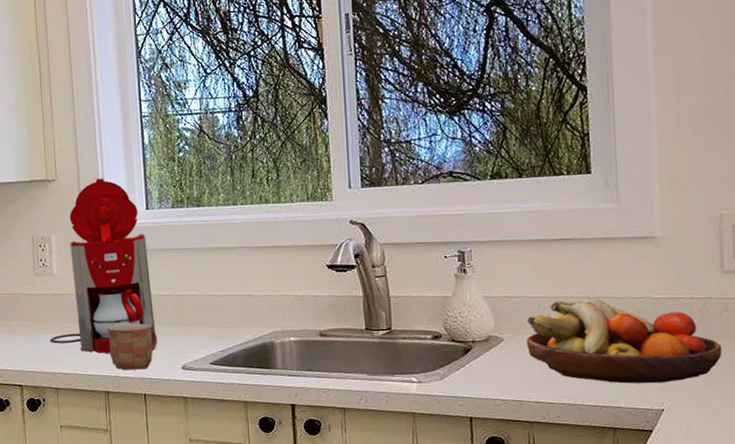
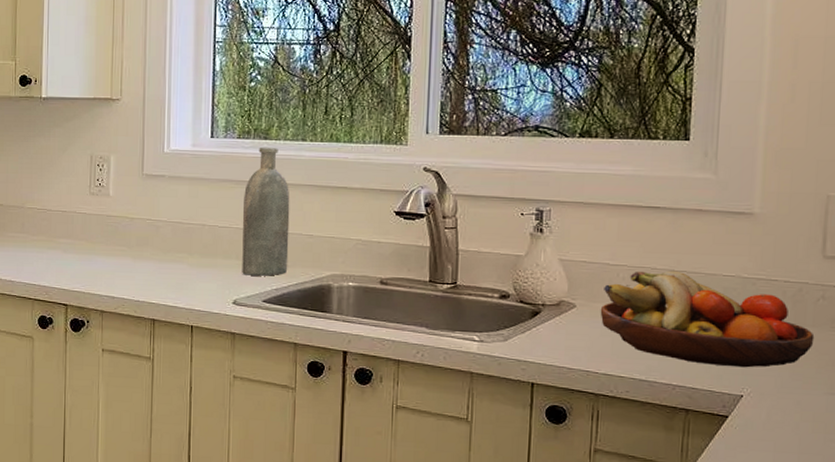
coffee maker: present [49,178,158,354] -> none [99,102,211,281]
mug: present [108,323,158,370] -> none [159,252,211,301]
bottle: none [183,213,232,340] -> present [242,146,290,276]

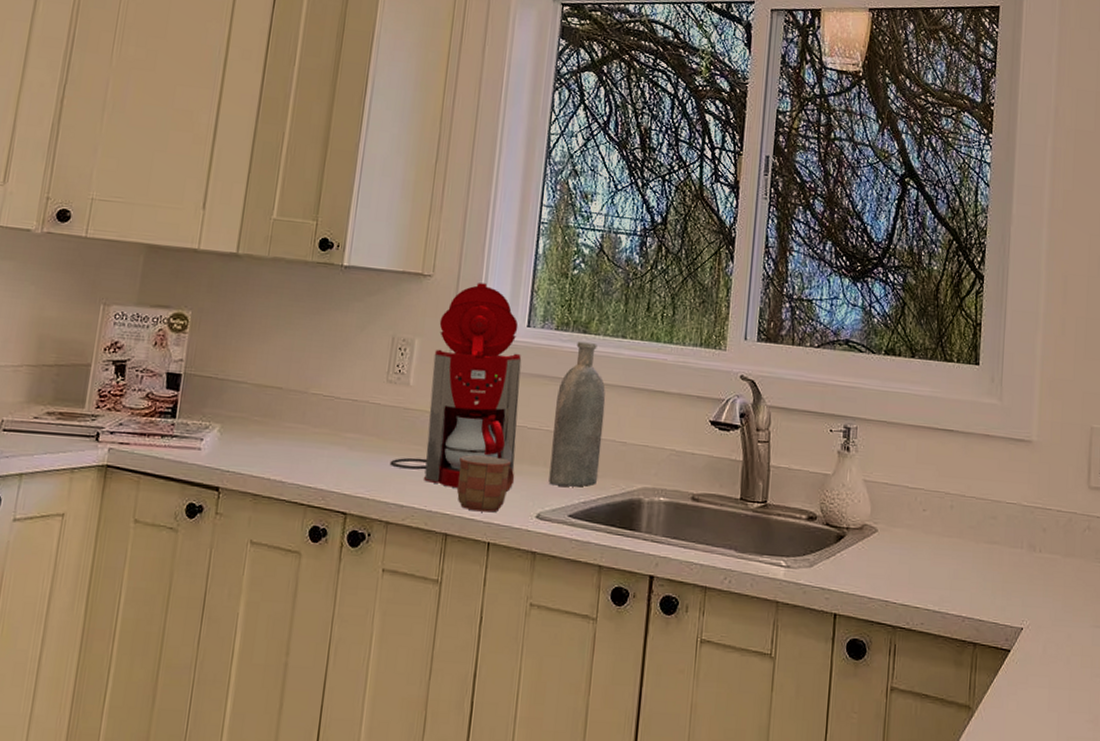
coffee maker: none [99,102,211,281] -> present [389,283,522,488]
mug: none [159,252,211,301] -> present [457,455,515,513]
fruit bowl: present [600,270,815,368] -> none [899,495,1082,599]

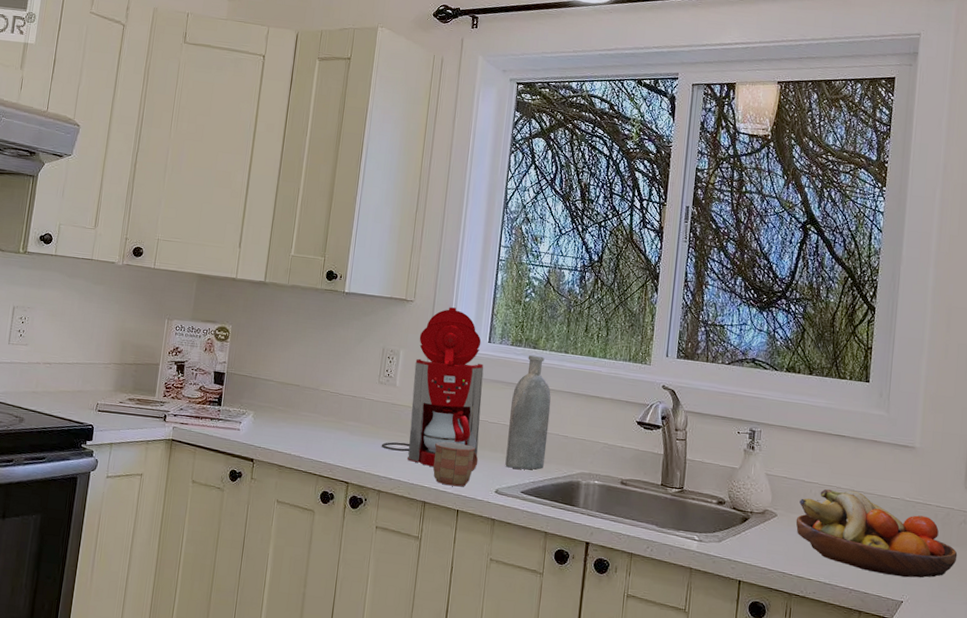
fruit bowl: none [899,495,1082,599] -> present [796,488,958,578]

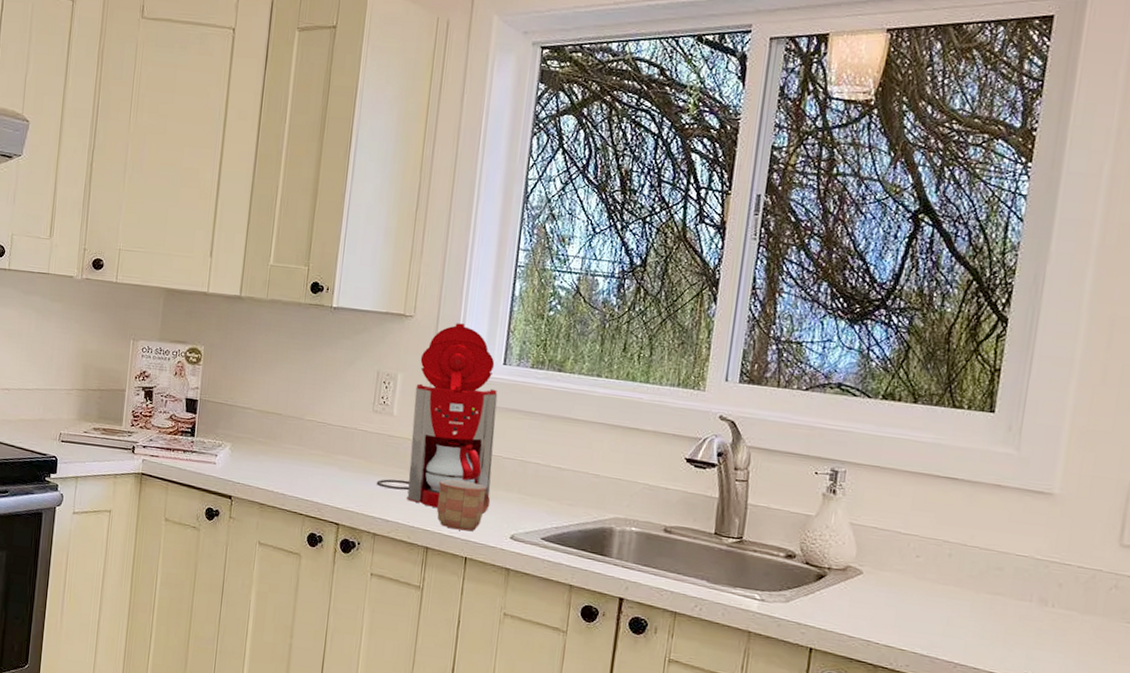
bottle: present [505,354,551,470] -> none [522,379,579,513]
fruit bowl: present [796,488,958,578] -> none [886,542,1104,654]

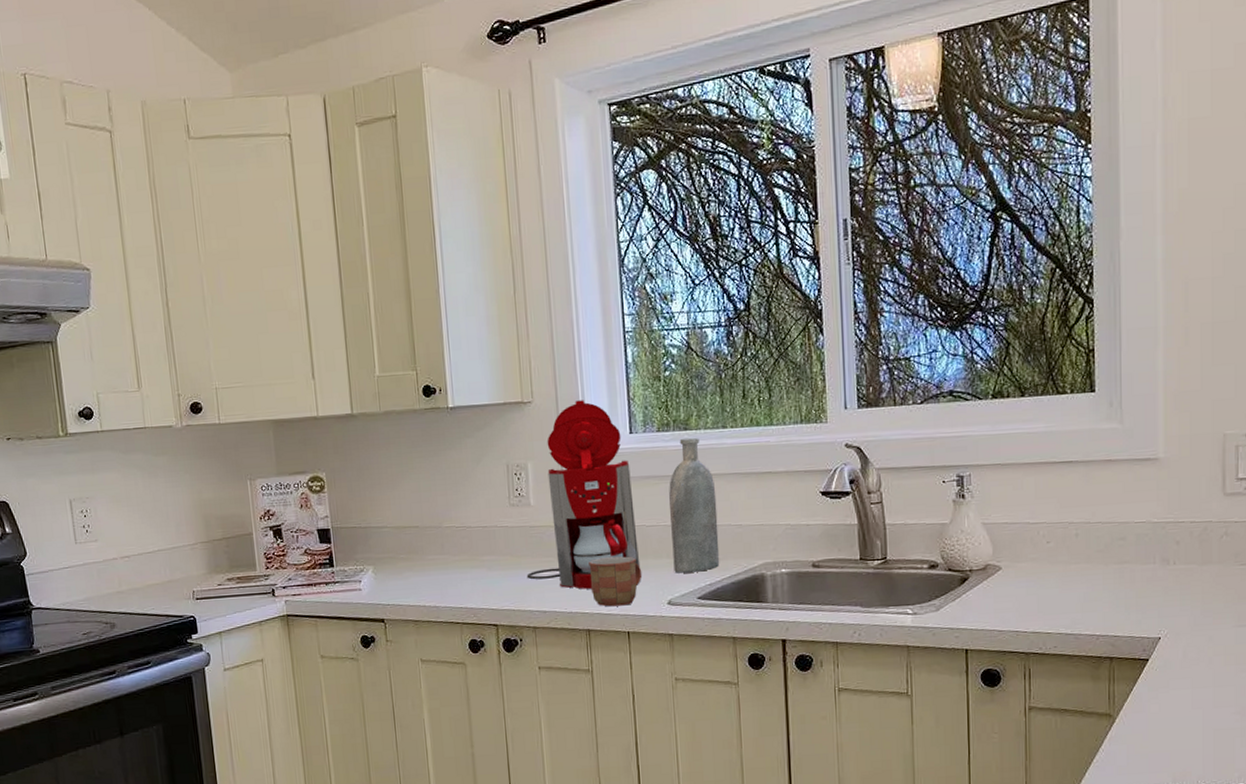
bottle: none [522,379,579,513] -> present [669,437,720,574]

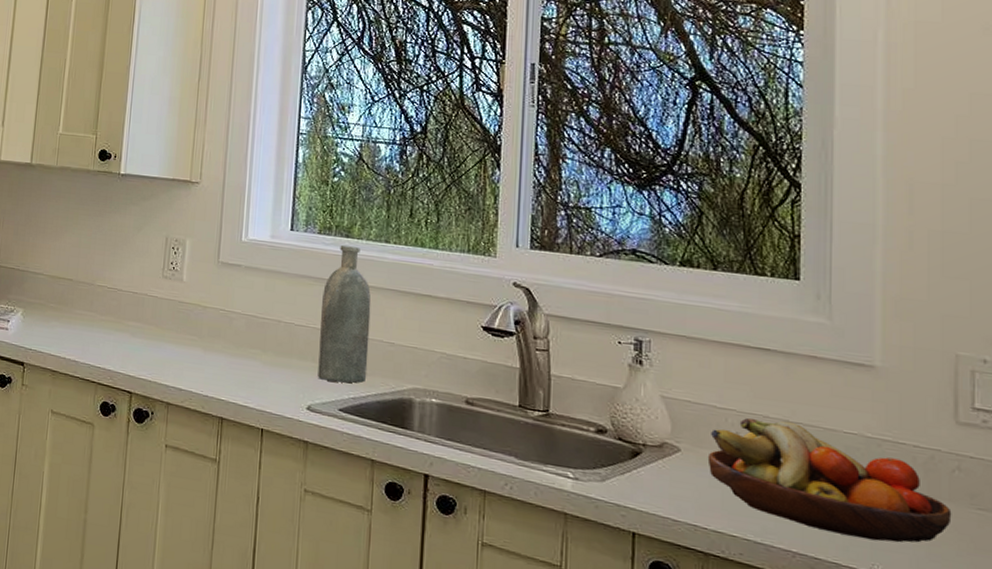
coffee maker: present [526,400,643,589] -> none [168,189,287,376]
mug: present [589,556,642,607] -> none [230,346,285,402]
fruit bowl: none [1024,522,1221,612] -> present [707,417,952,543]

